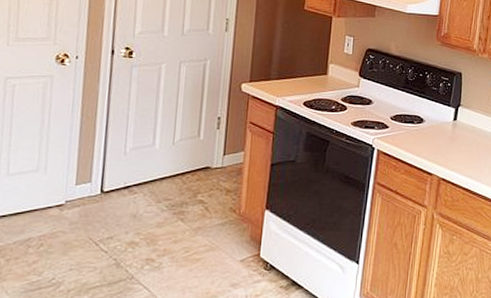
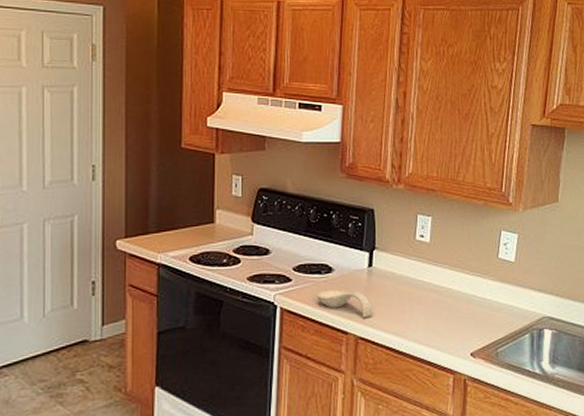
spoon rest: none [408,137,455,163] -> present [317,289,374,318]

